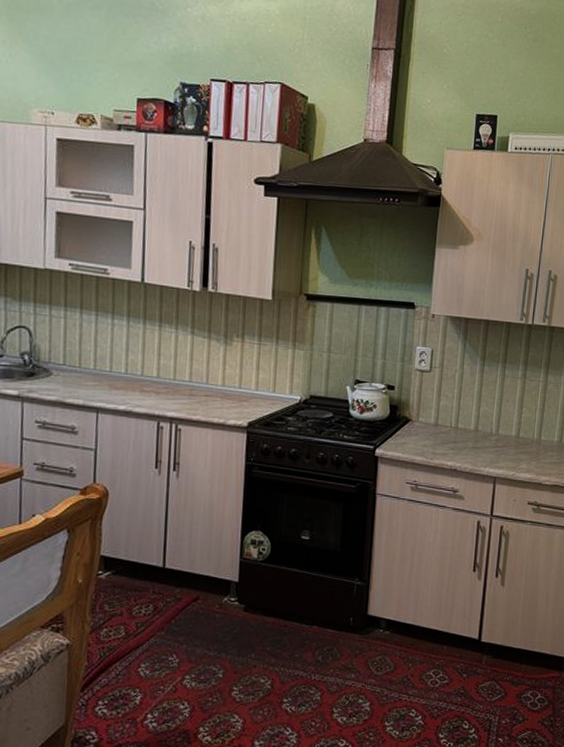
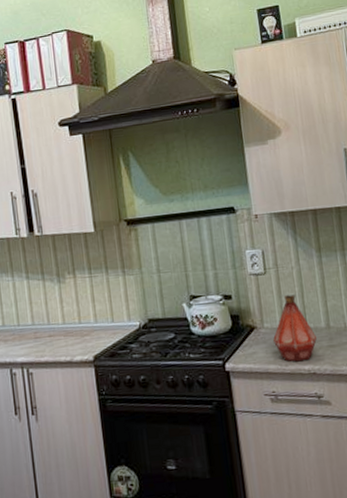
bottle: none [425,395,465,458] -> present [273,294,318,362]

